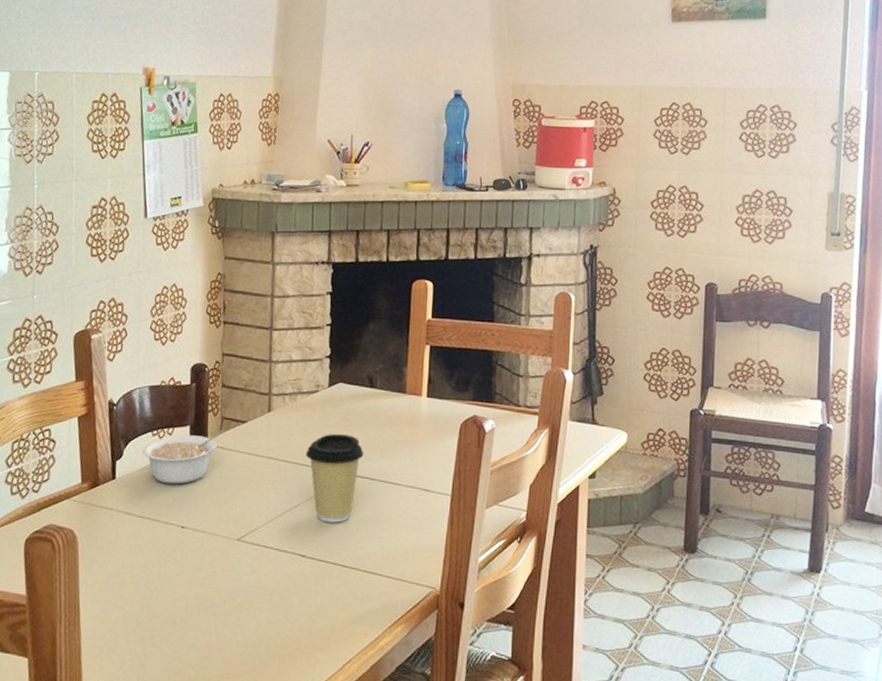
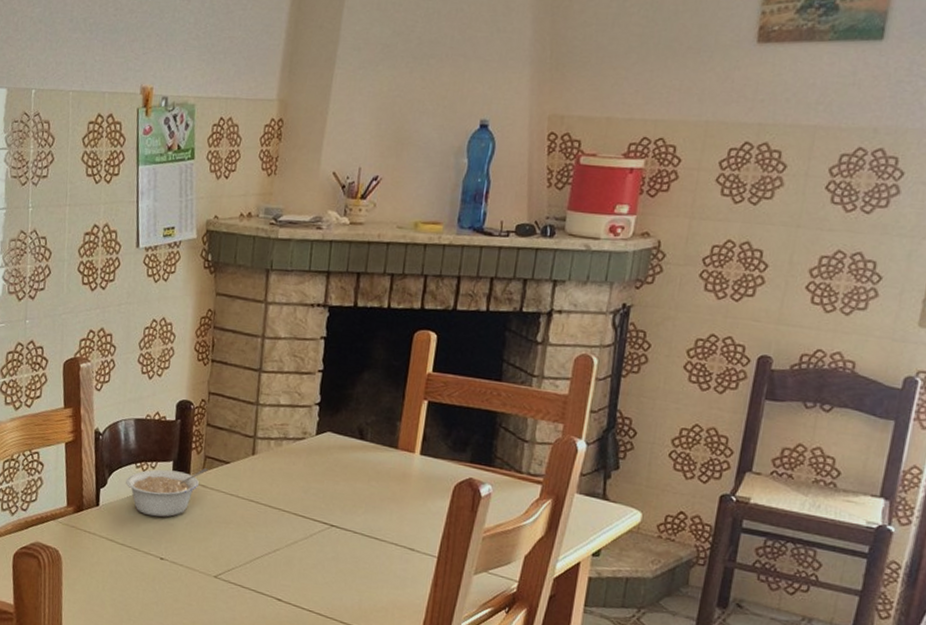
coffee cup: present [305,434,364,523] -> none [287,482,349,572]

